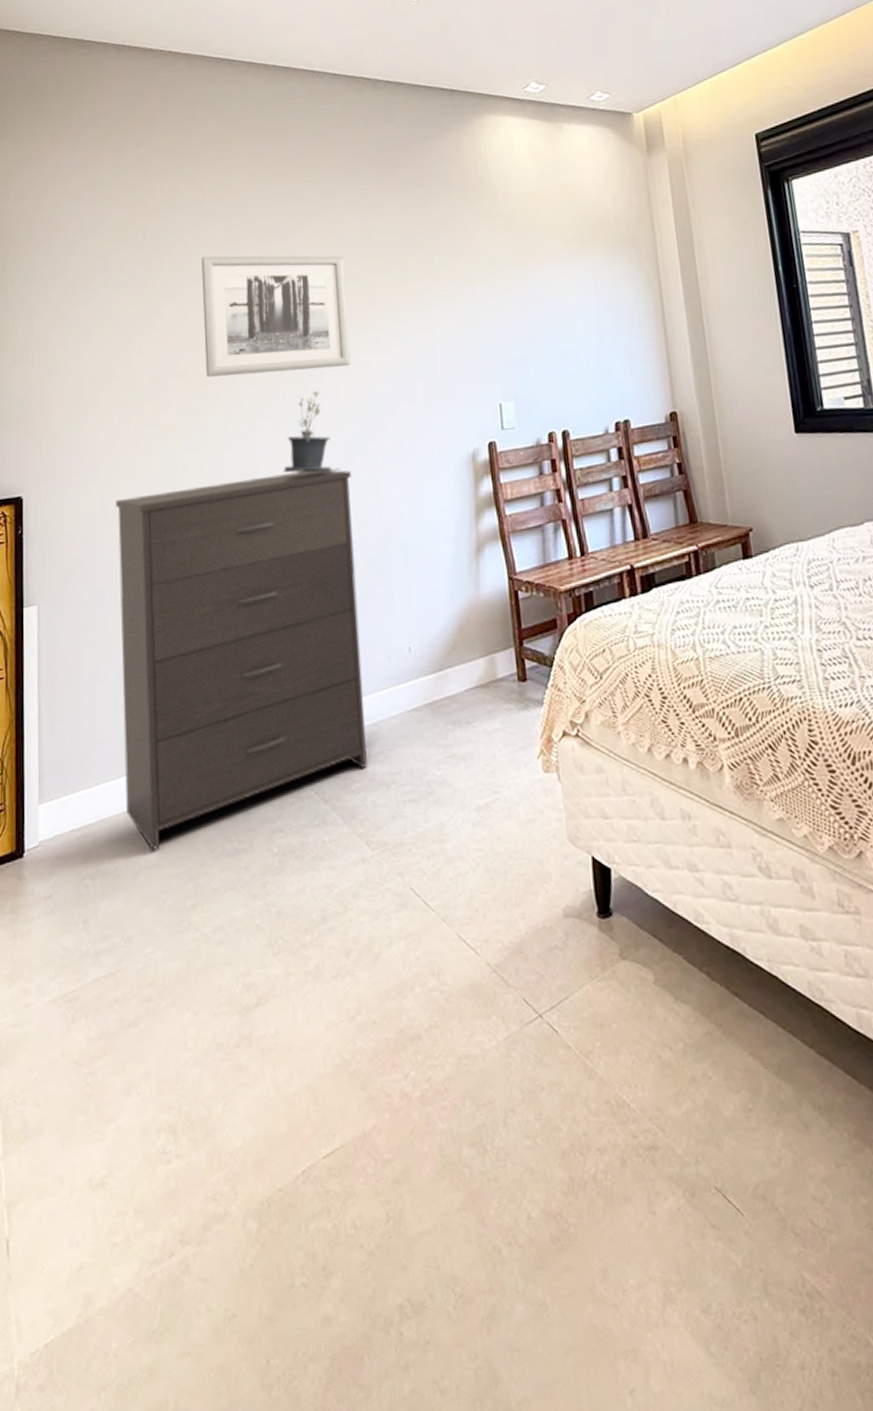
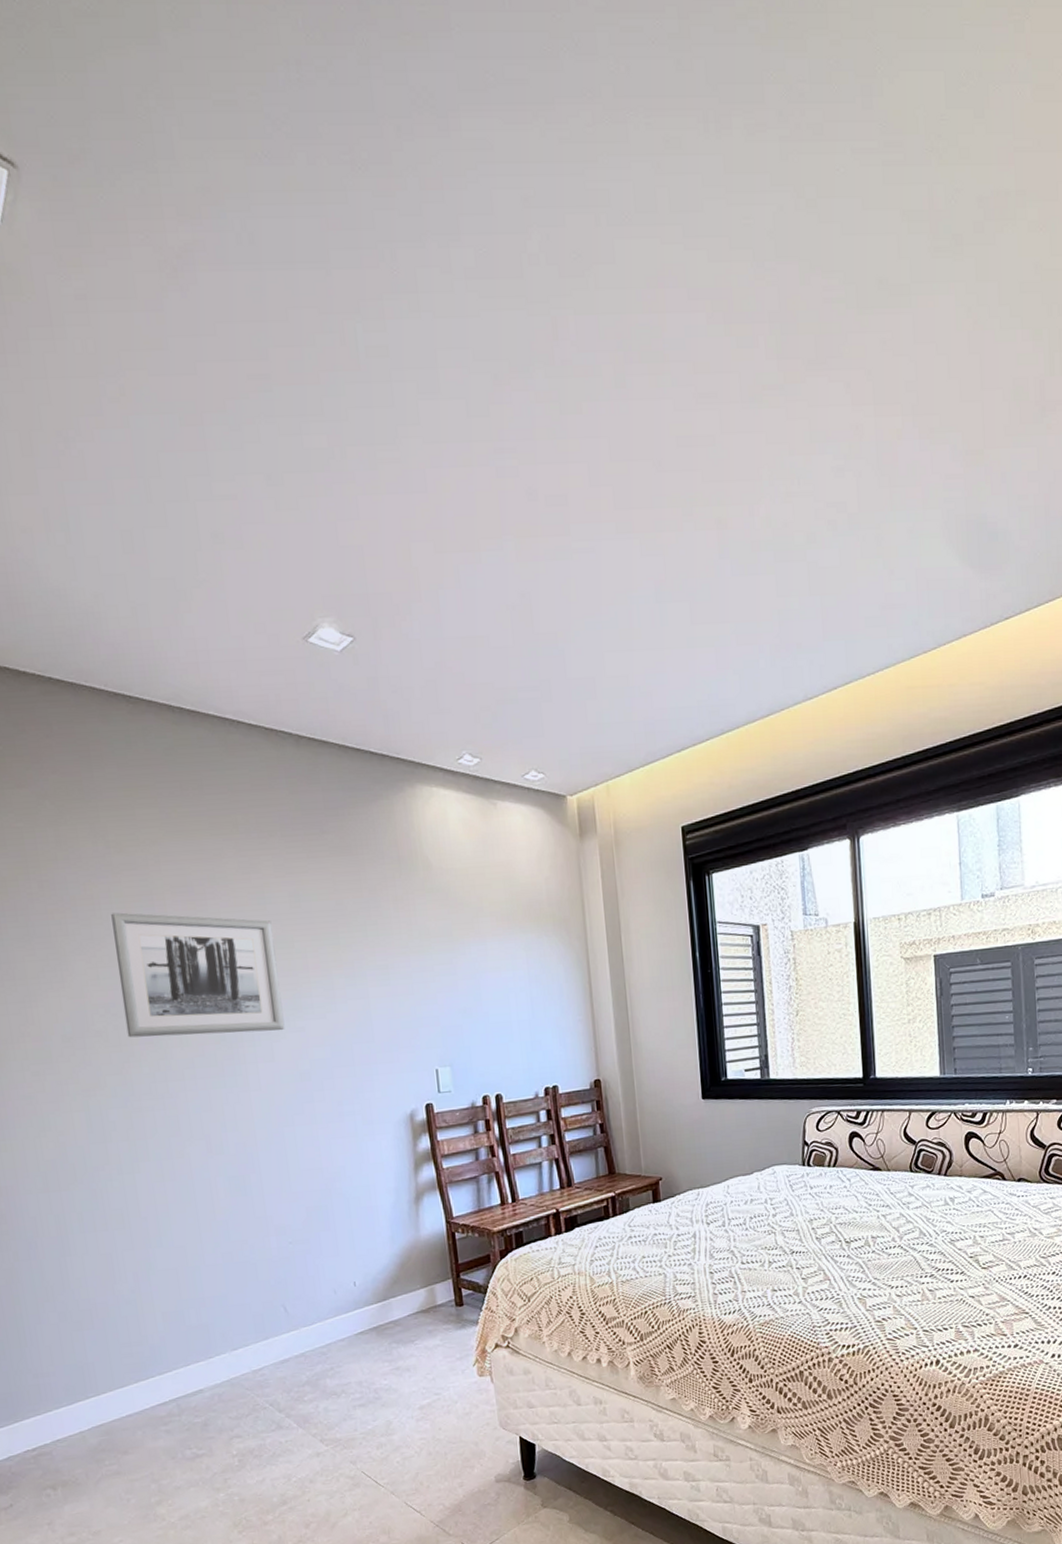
dresser: present [115,469,367,850] -> none [37,1127,318,1461]
potted plant: present [283,390,341,473] -> none [219,1053,280,1131]

